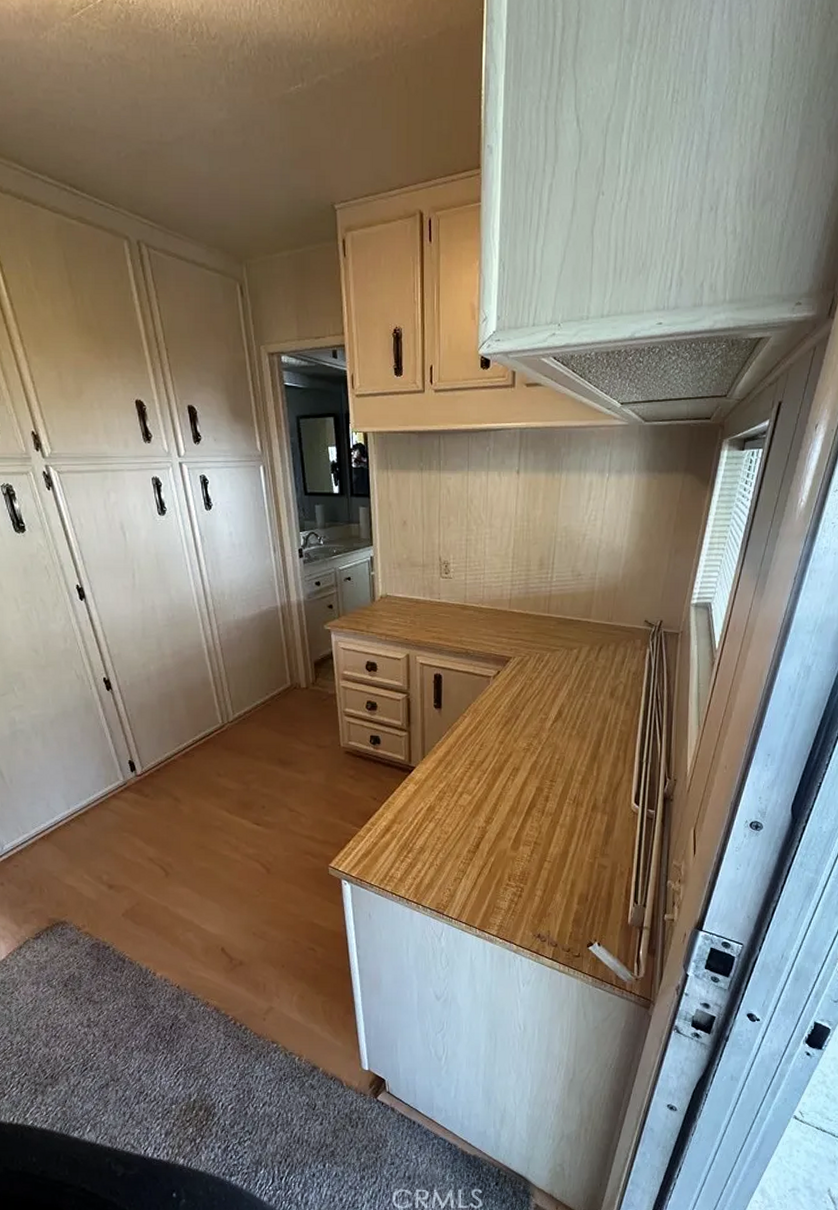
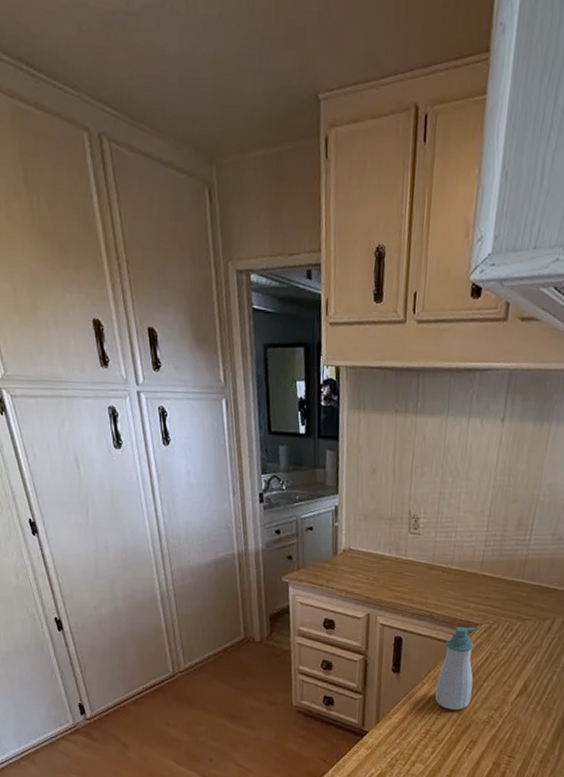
soap bottle: none [476,660,511,741] -> present [434,626,477,711]

